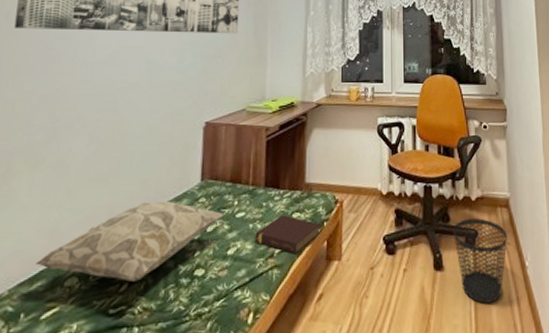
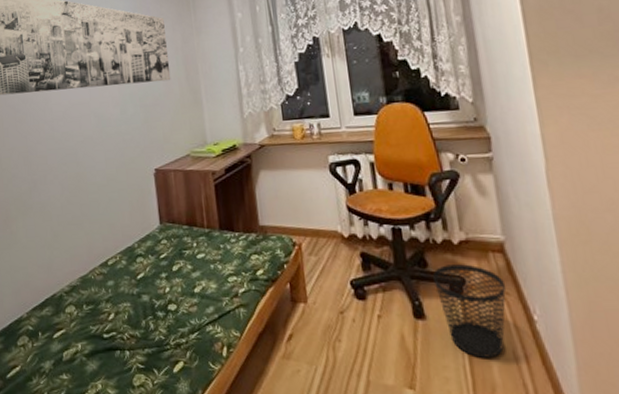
decorative pillow: present [36,201,225,282] -> none [42,242,187,312]
book: present [254,215,320,255] -> none [217,256,281,295]

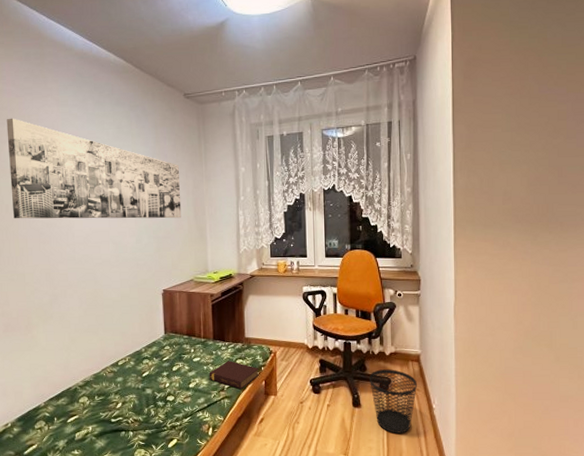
book: none [217,256,281,295] -> present [209,361,259,390]

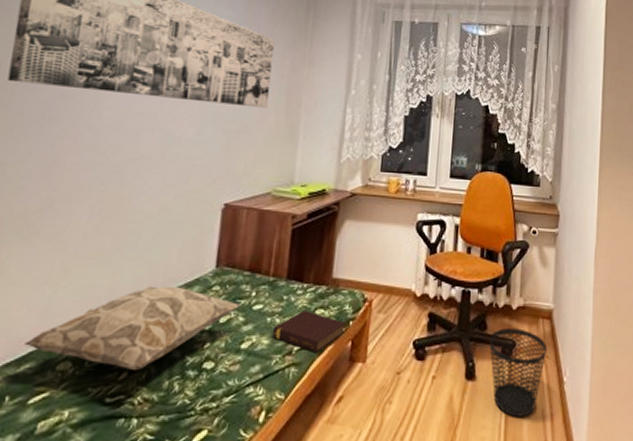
decorative pillow: none [58,347,185,402] -> present [25,286,241,370]

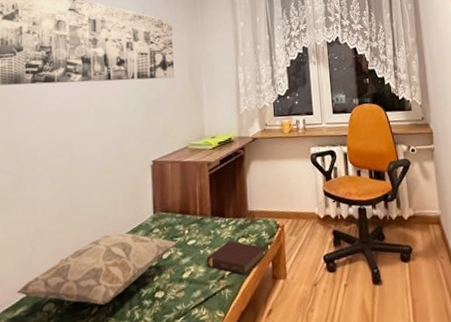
wastebasket: present [489,328,547,417] -> none [389,235,441,313]

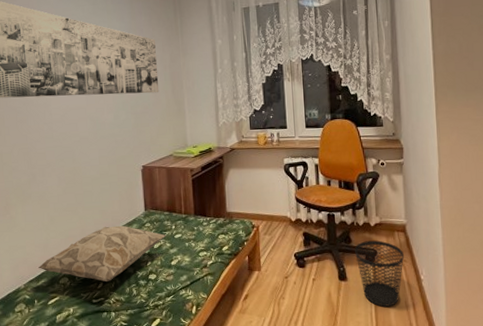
book: present [206,240,265,276] -> none [191,236,242,266]
wastebasket: none [389,235,441,313] -> present [355,240,404,307]

